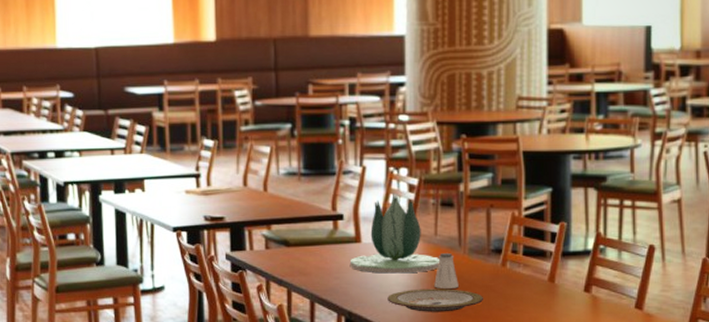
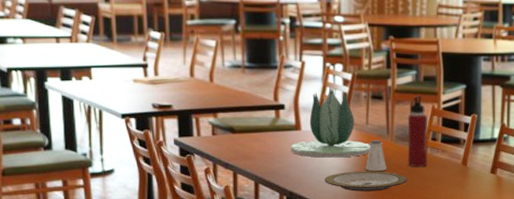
water bottle: none [483,201,507,285] -> present [407,95,428,167]

